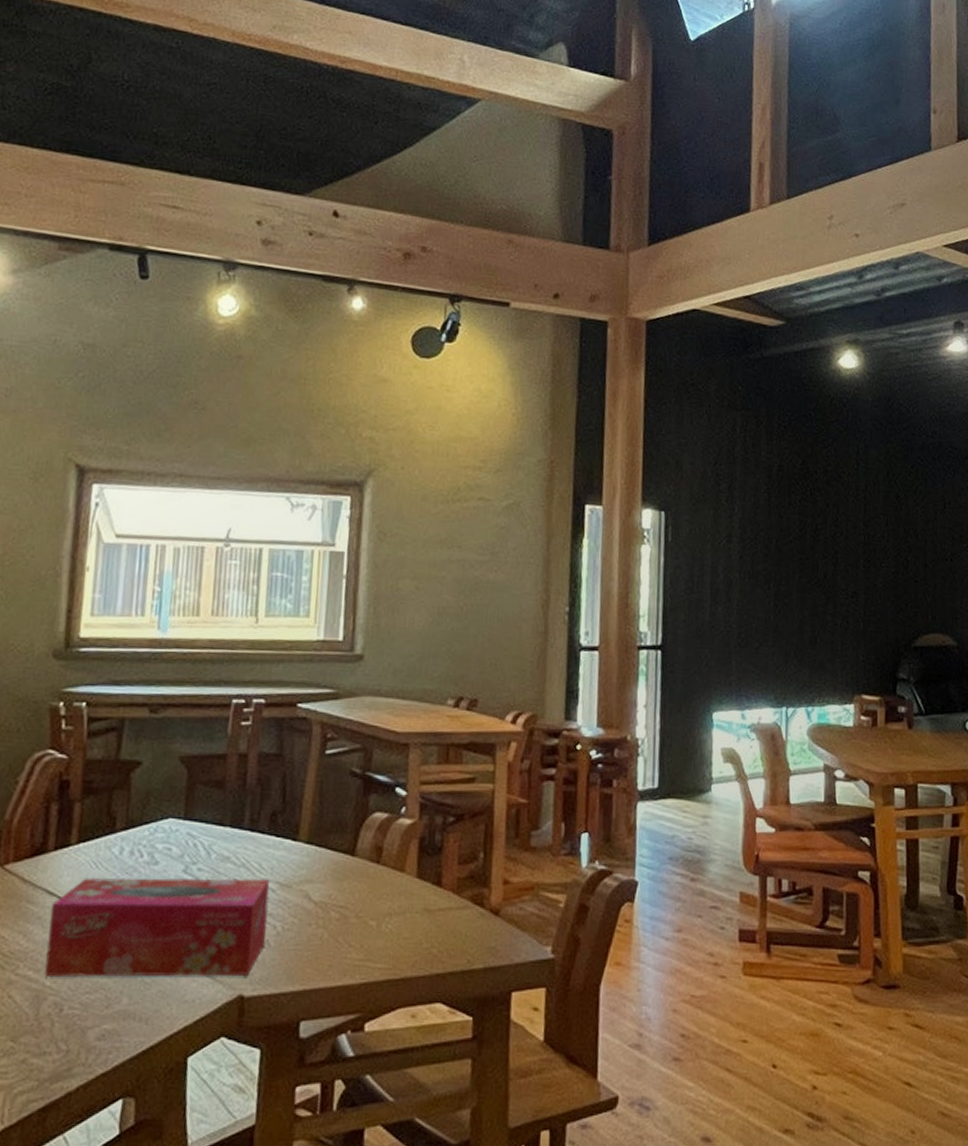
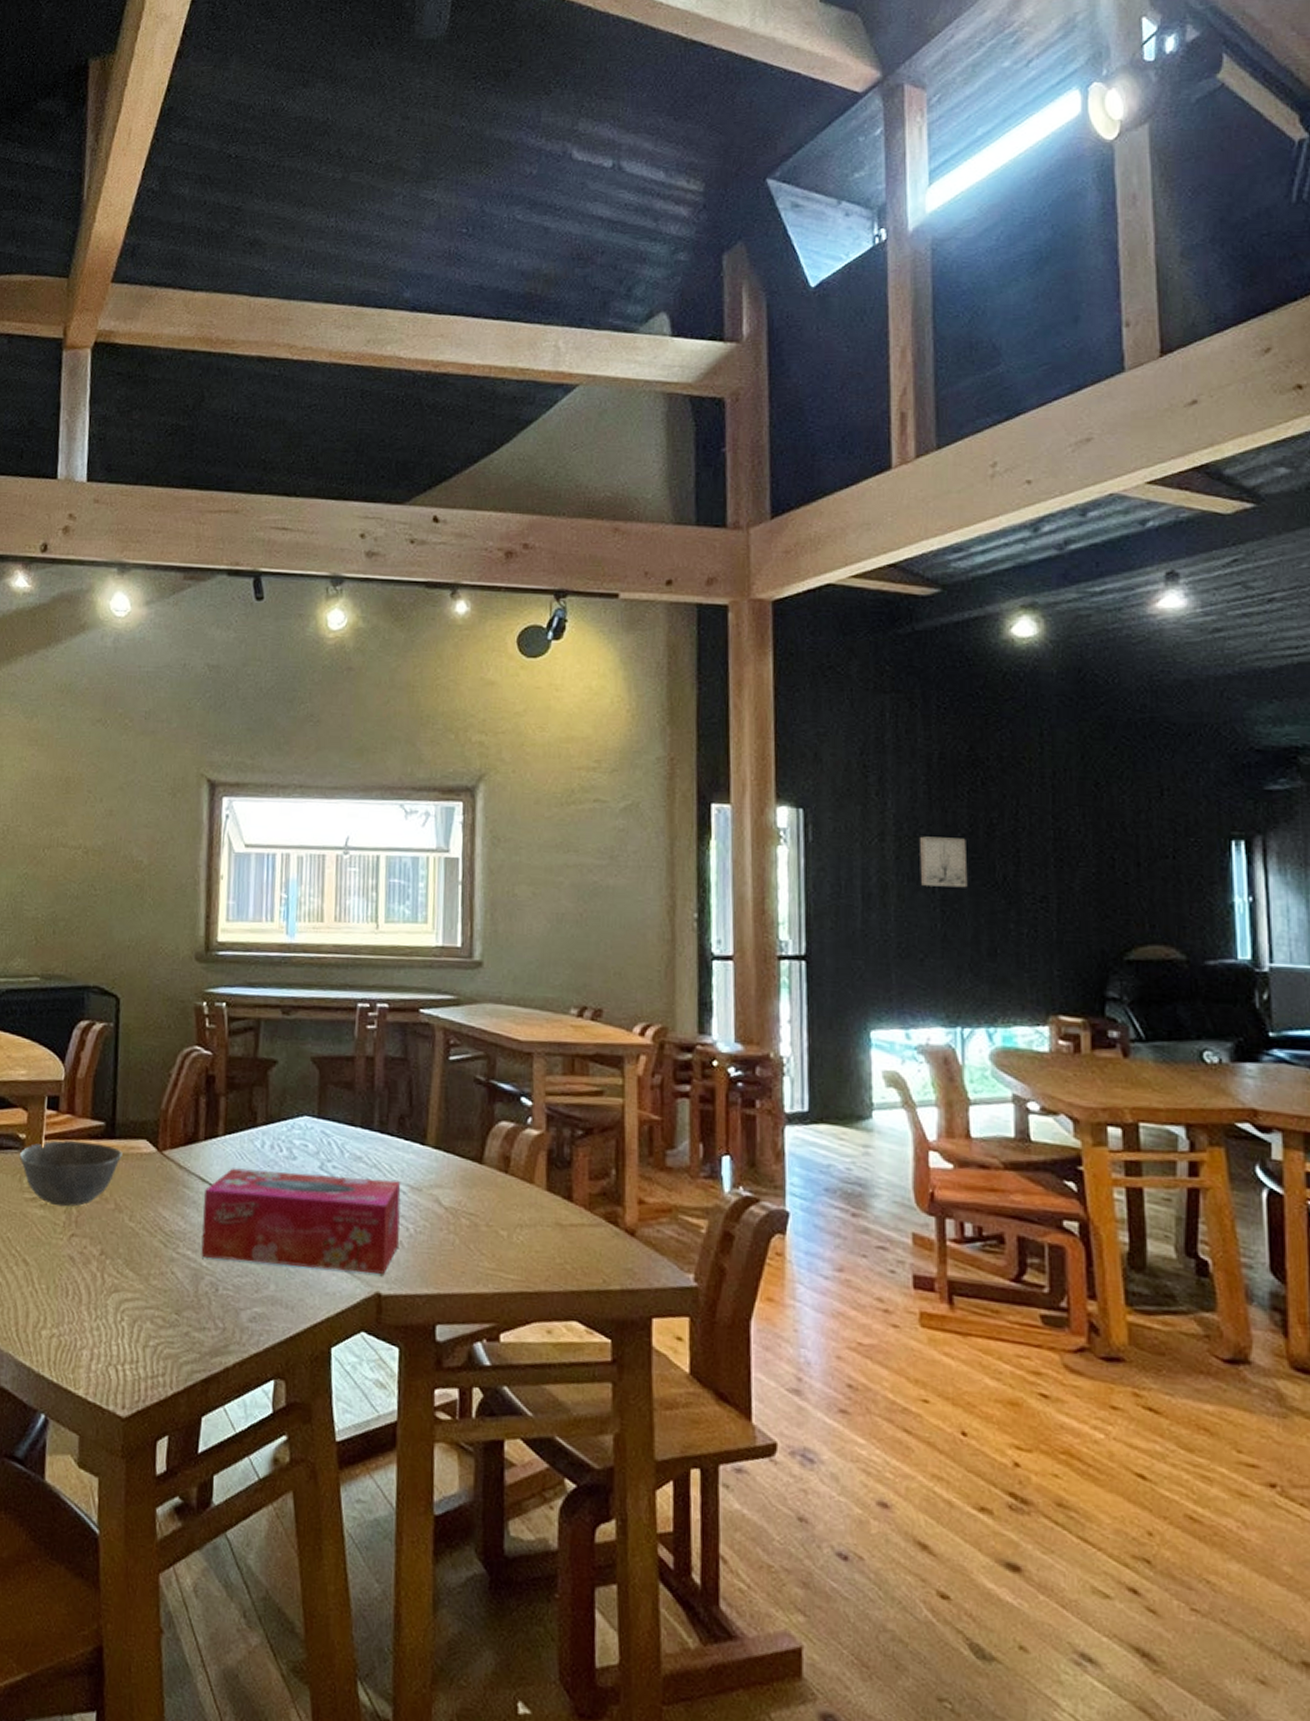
wall art: none [759,538,797,585] -> present [920,836,968,888]

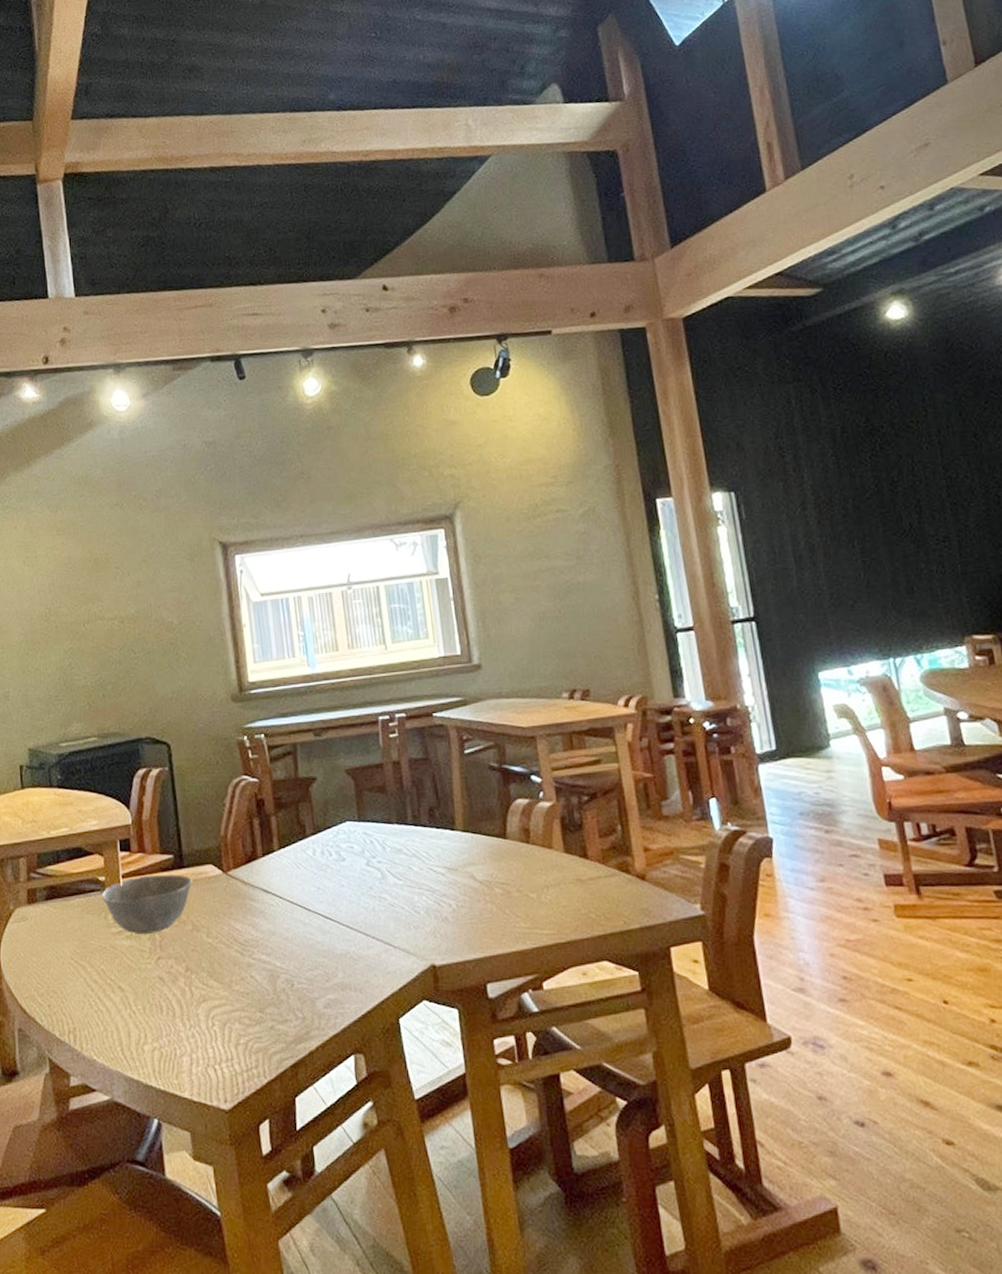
tissue box: present [201,1168,401,1274] -> none [268,865,445,959]
wall art: present [920,836,968,888] -> none [836,497,881,543]

